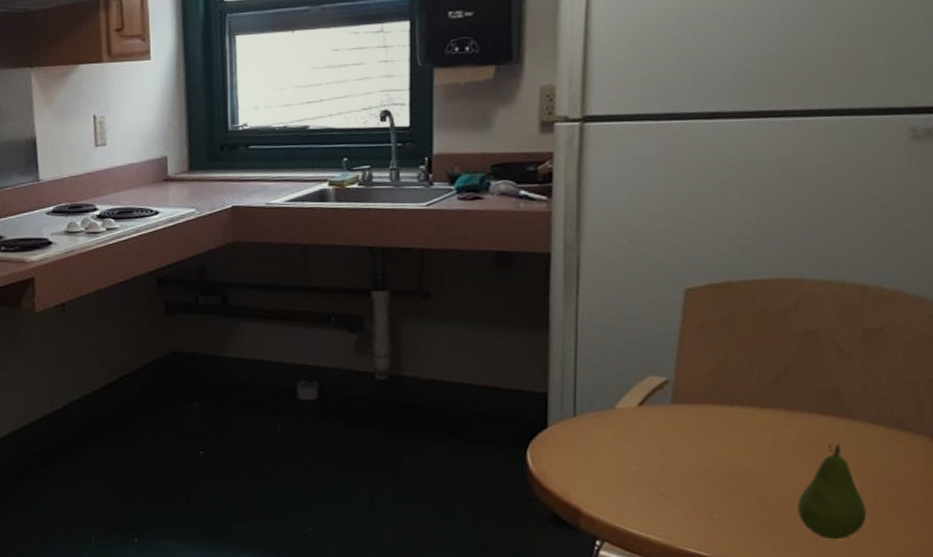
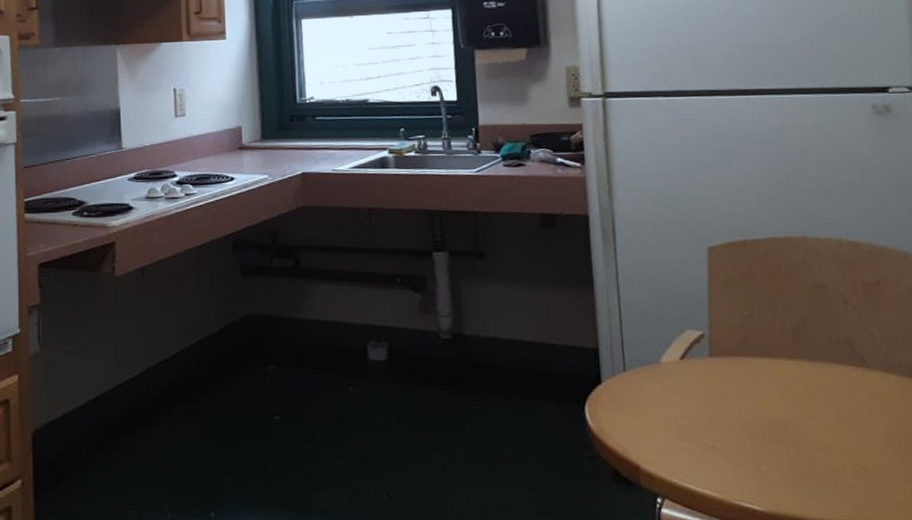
fruit: present [798,443,867,540] -> none [833,391,895,489]

